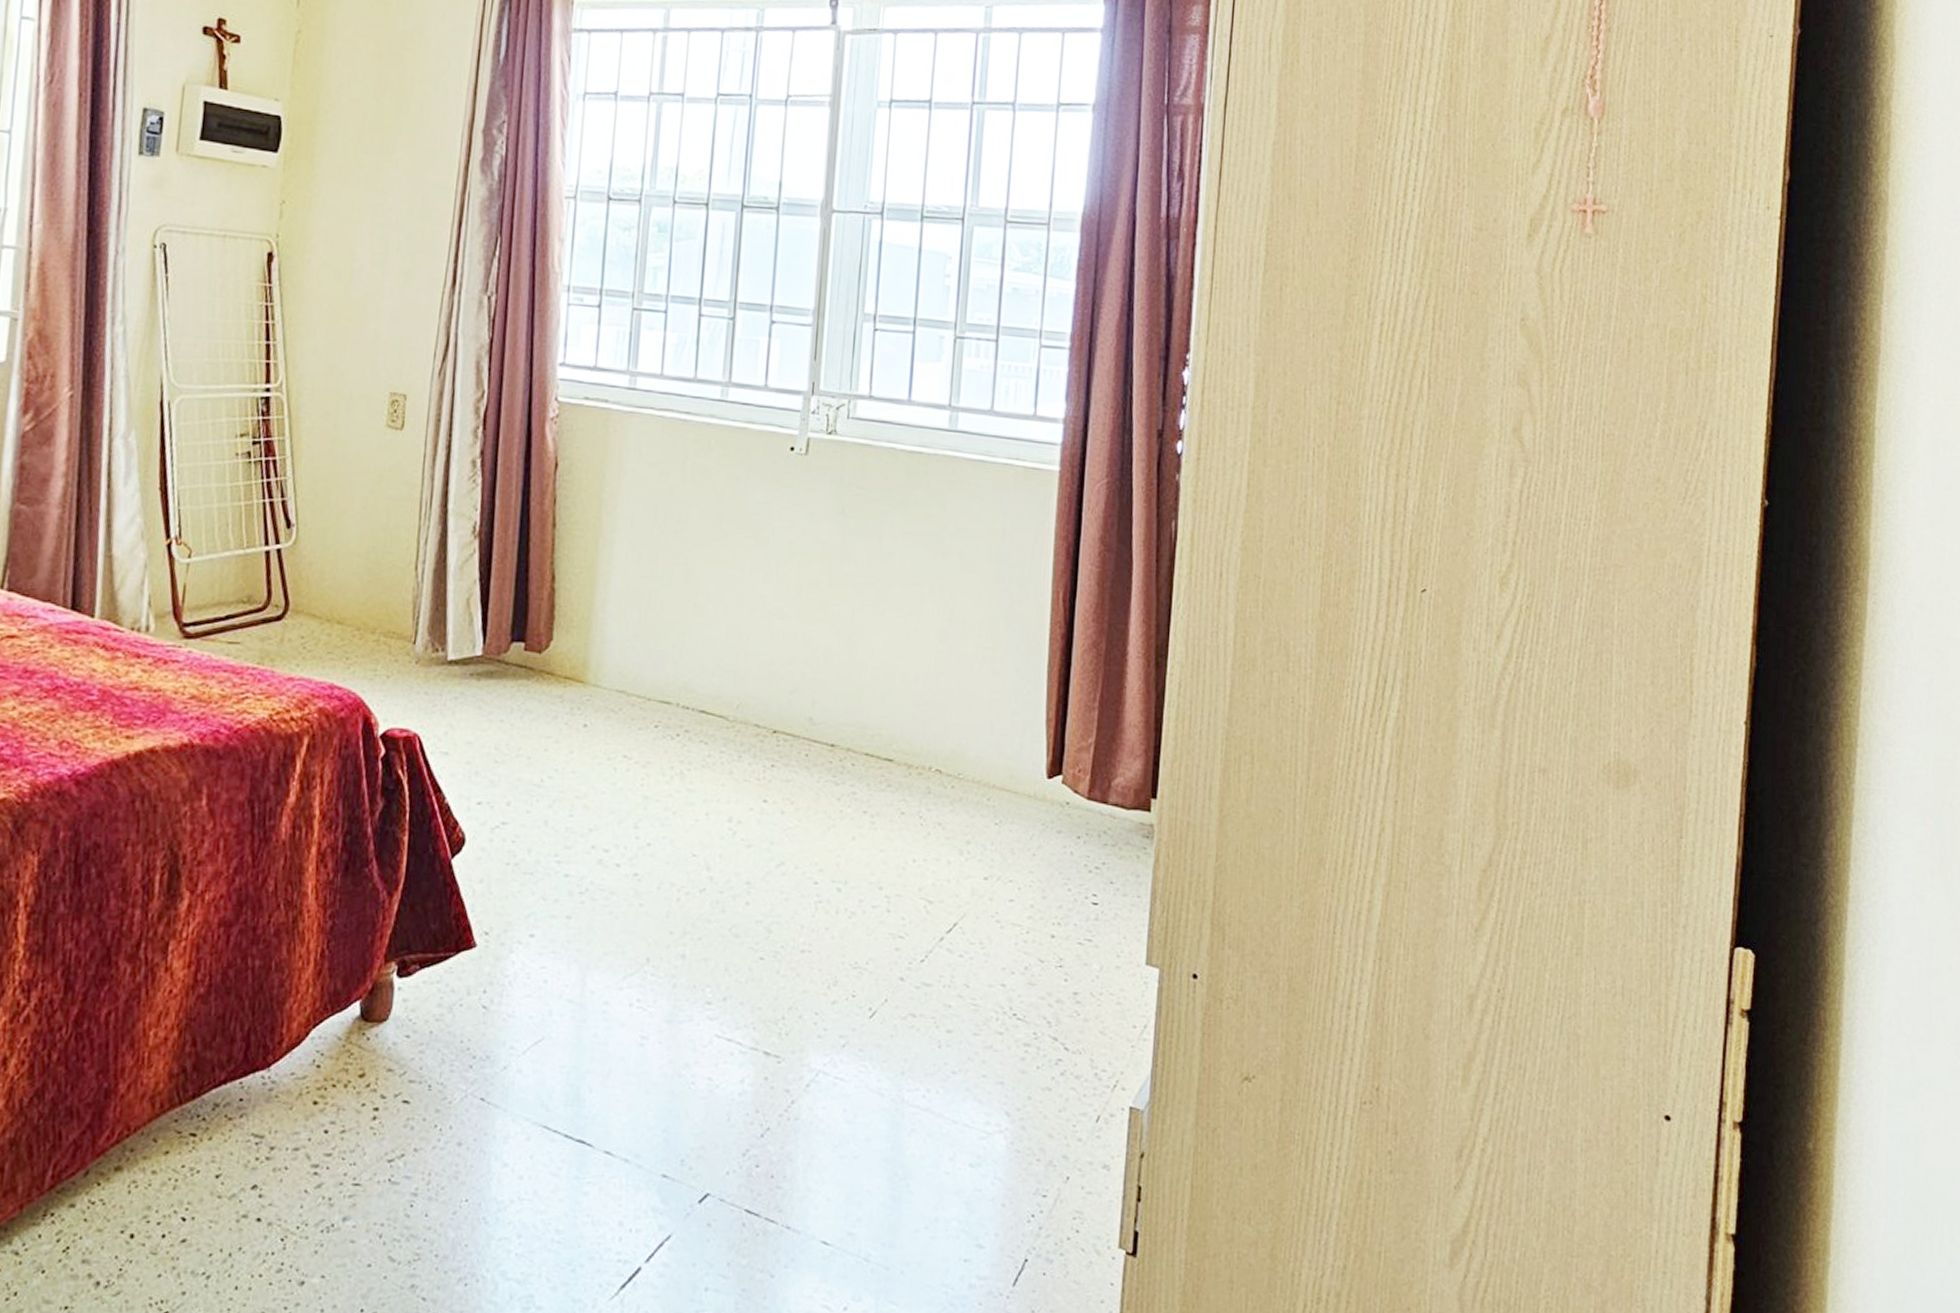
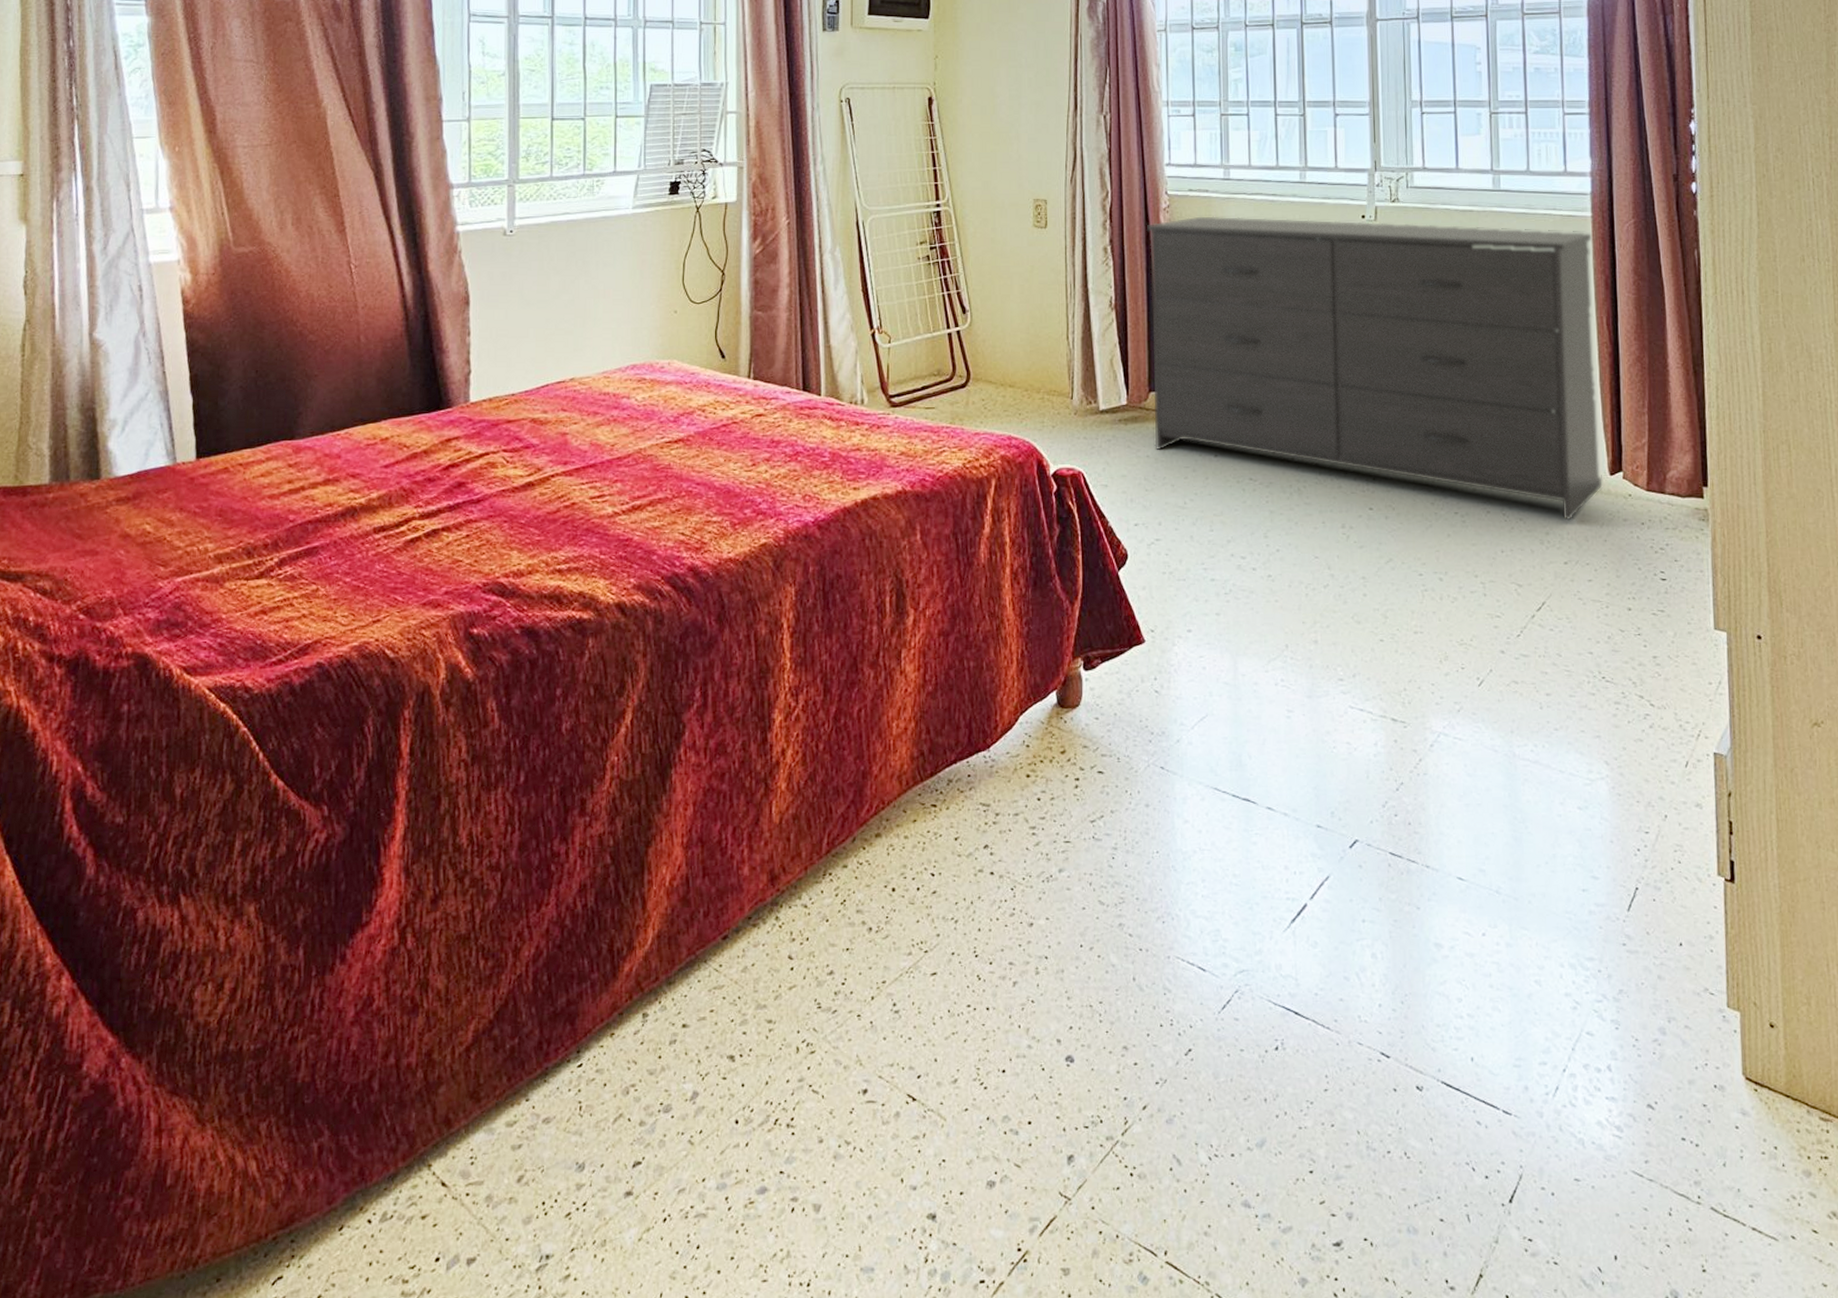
dresser: none [511,431,1057,829] -> present [1146,216,1603,521]

